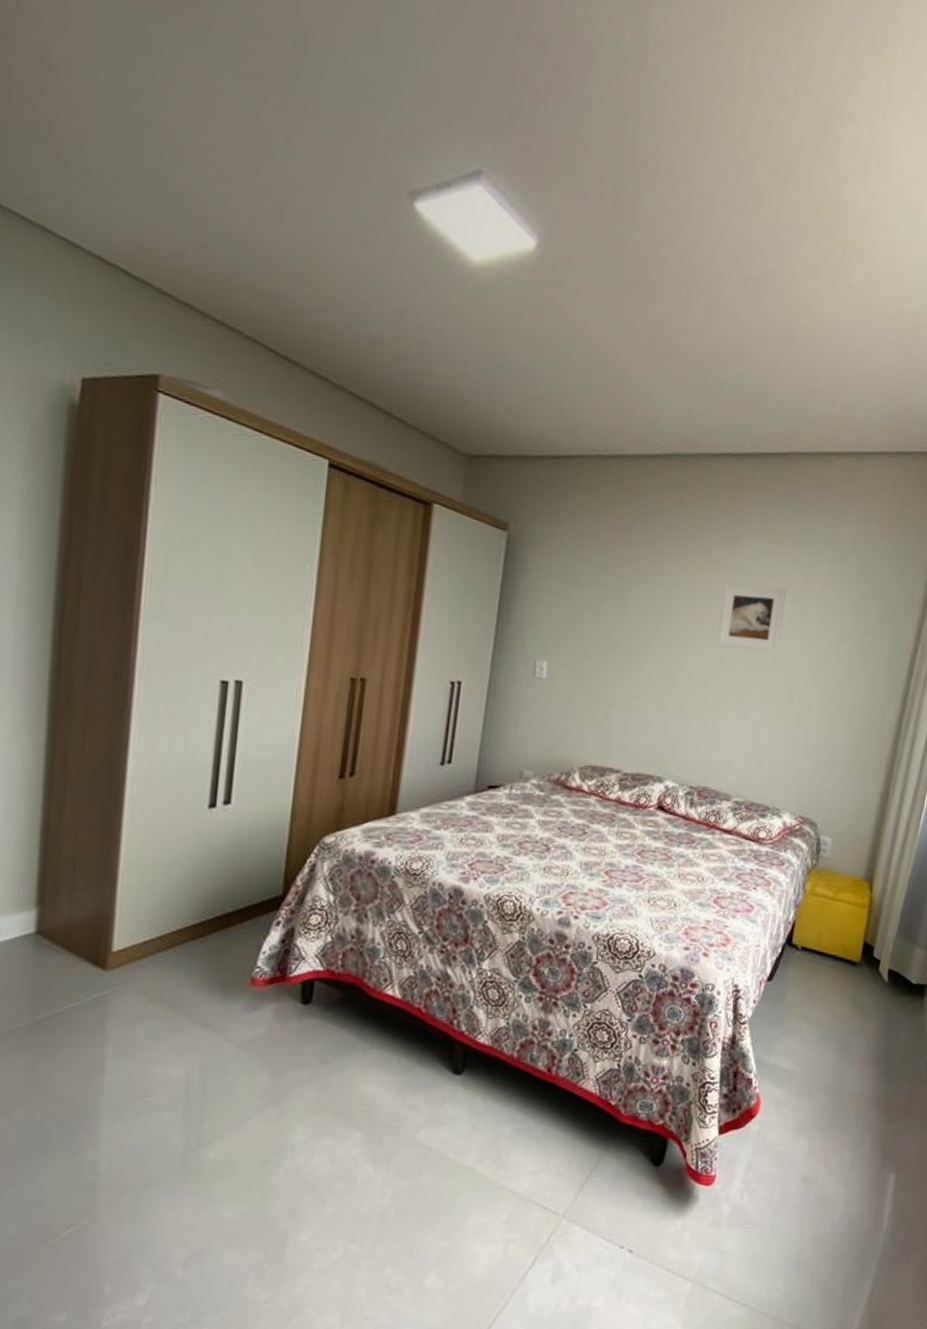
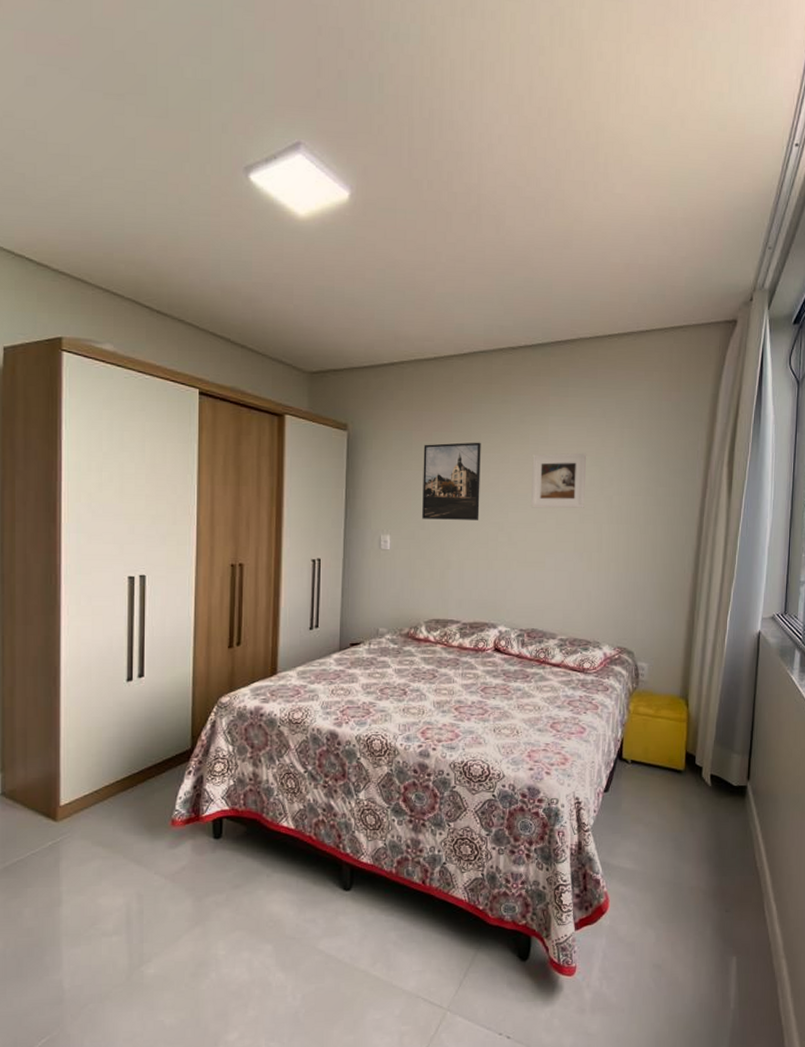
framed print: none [588,557,666,654] -> present [422,442,481,520]

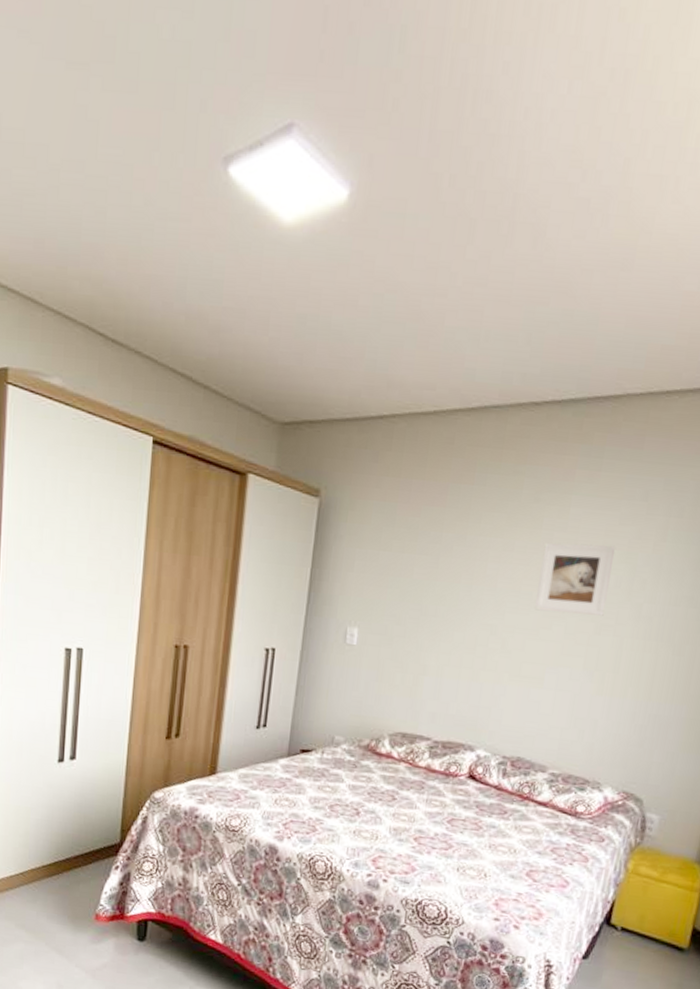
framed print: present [422,442,481,520] -> none [398,520,481,620]

